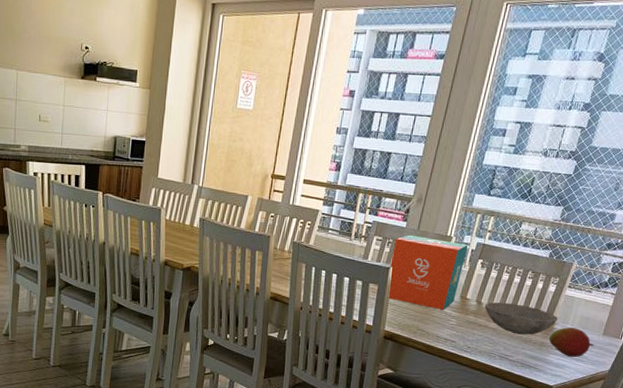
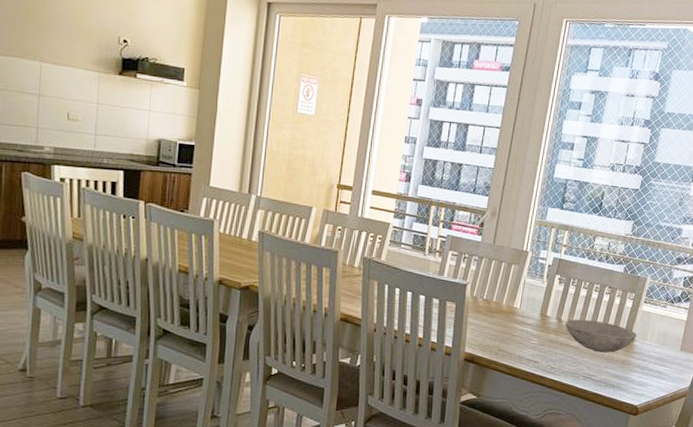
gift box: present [387,234,468,310] -> none [466,249,544,328]
fruit: present [549,327,594,358] -> none [630,344,673,375]

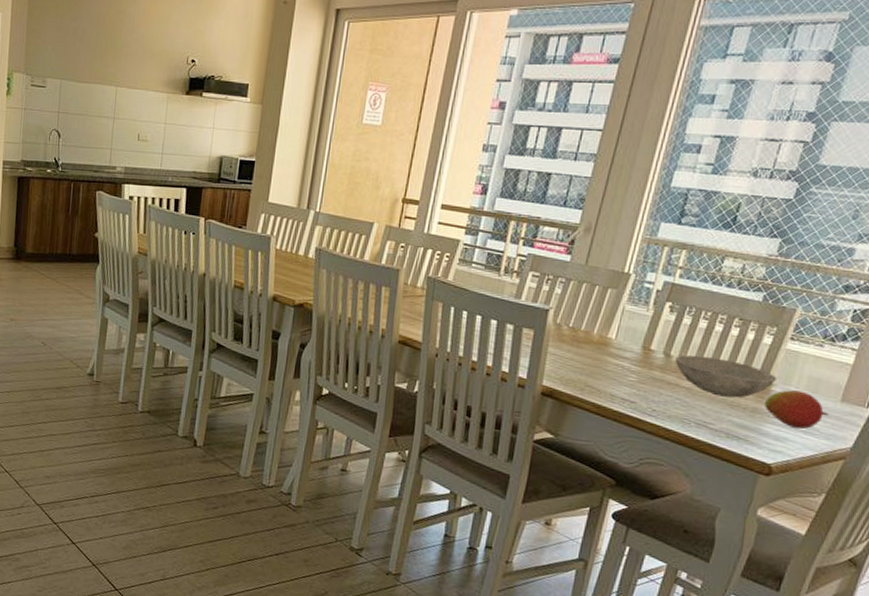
fruit: none [630,344,673,375] -> present [764,390,828,430]

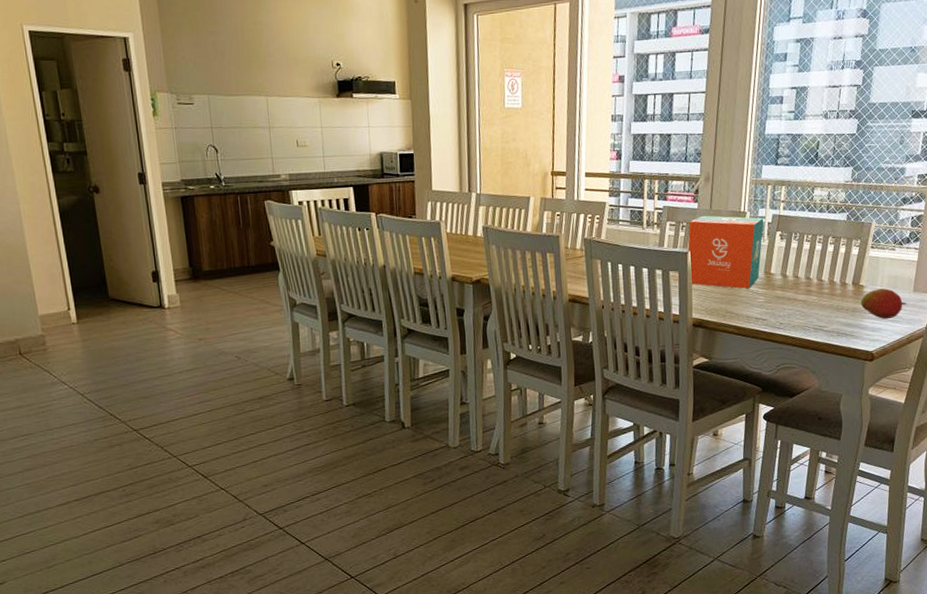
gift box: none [546,270,651,362] -> present [687,215,764,289]
bowl: present [675,355,776,398] -> none [790,272,866,303]

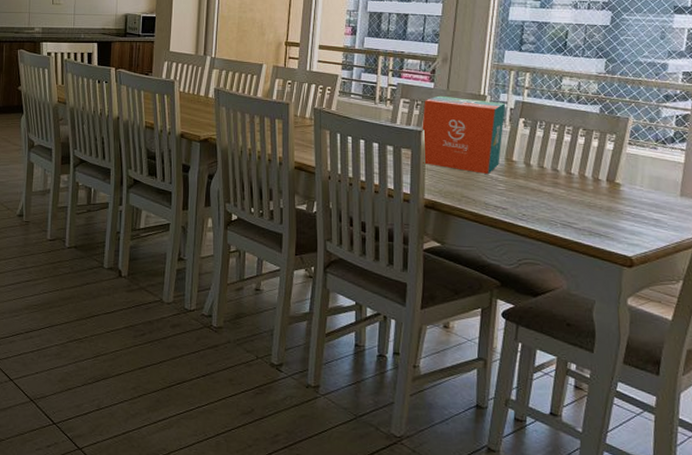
fruit: present [861,288,906,320] -> none [617,189,672,224]

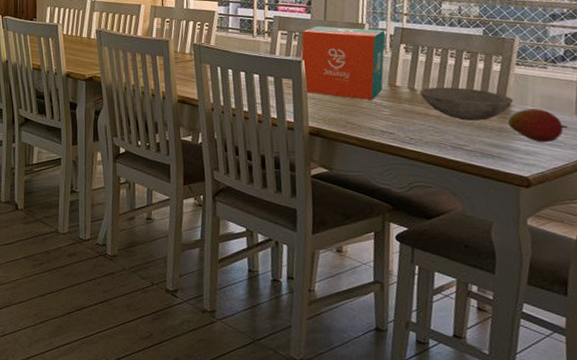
bowl: none [535,164,623,199] -> present [419,87,513,121]
fruit: none [617,189,672,224] -> present [508,109,568,143]

